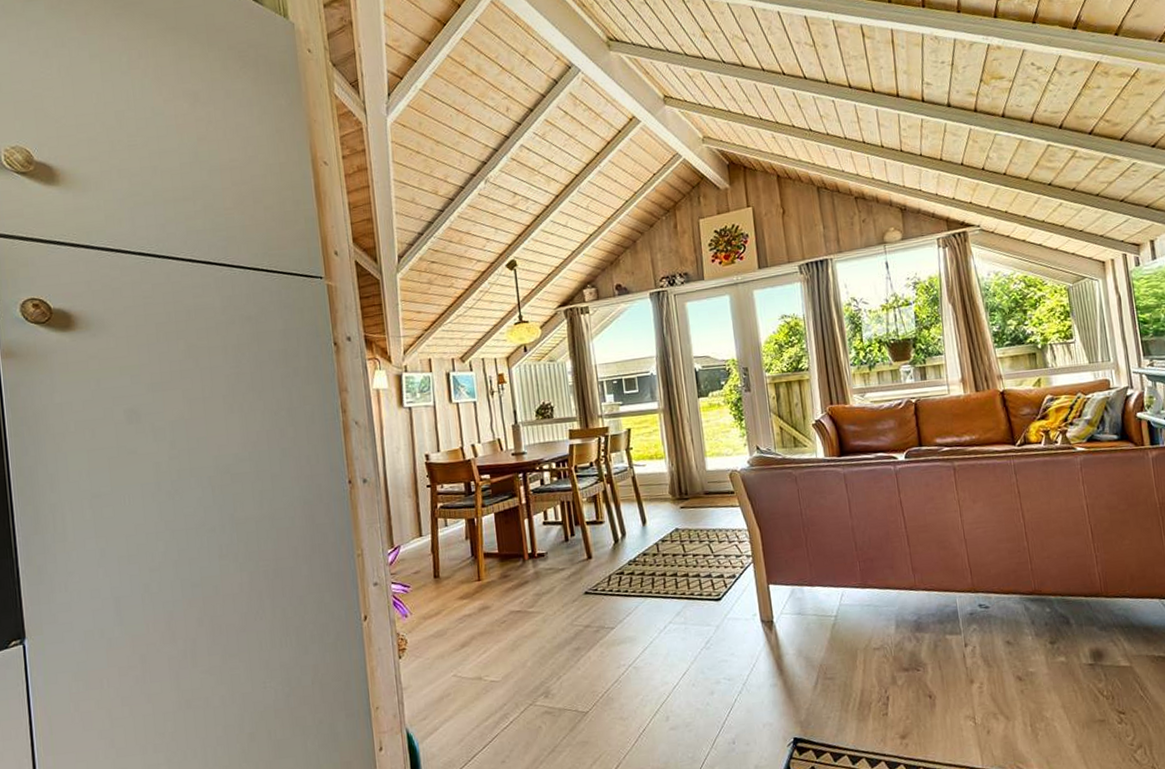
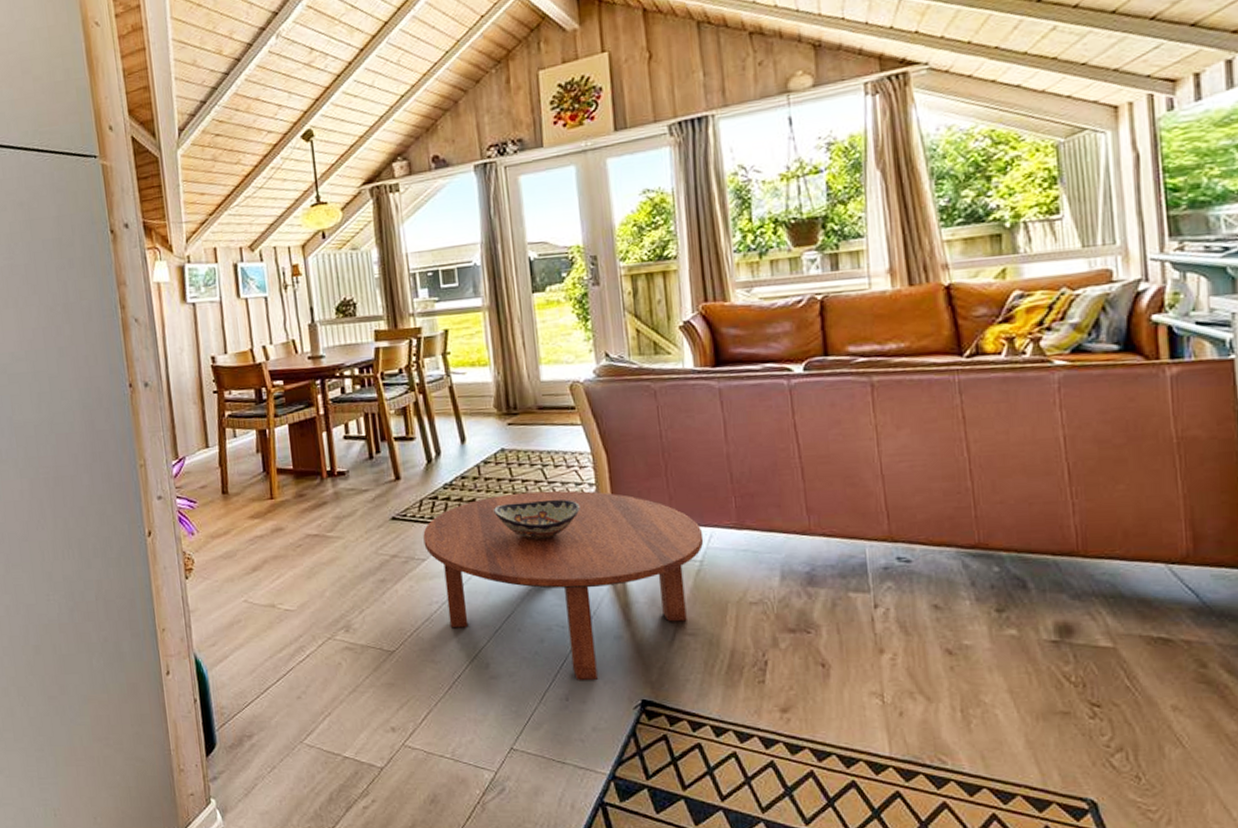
coffee table: none [611,561,837,725] -> present [423,490,704,680]
decorative bowl: none [669,569,740,605] -> present [492,499,580,539]

